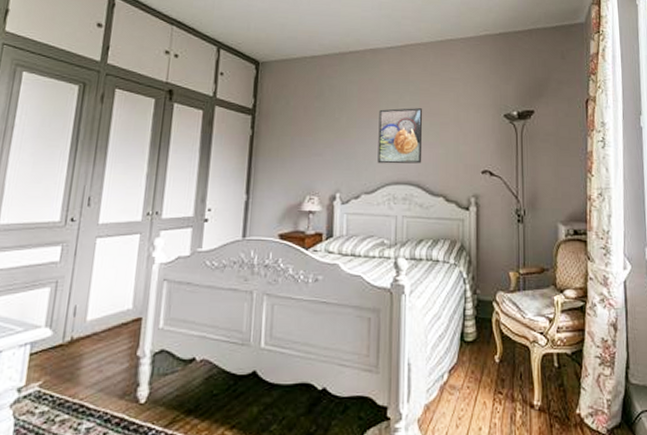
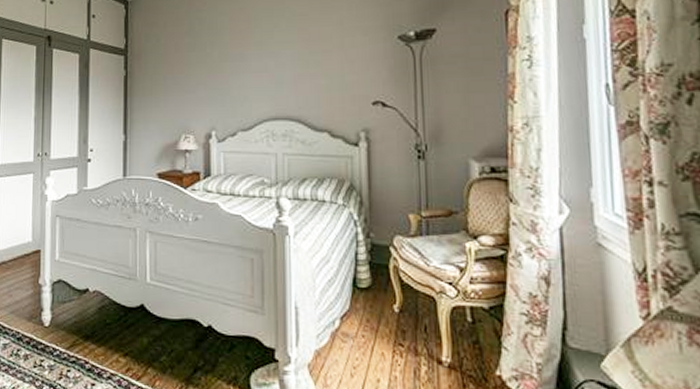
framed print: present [377,108,423,164] -> none [253,36,303,99]

